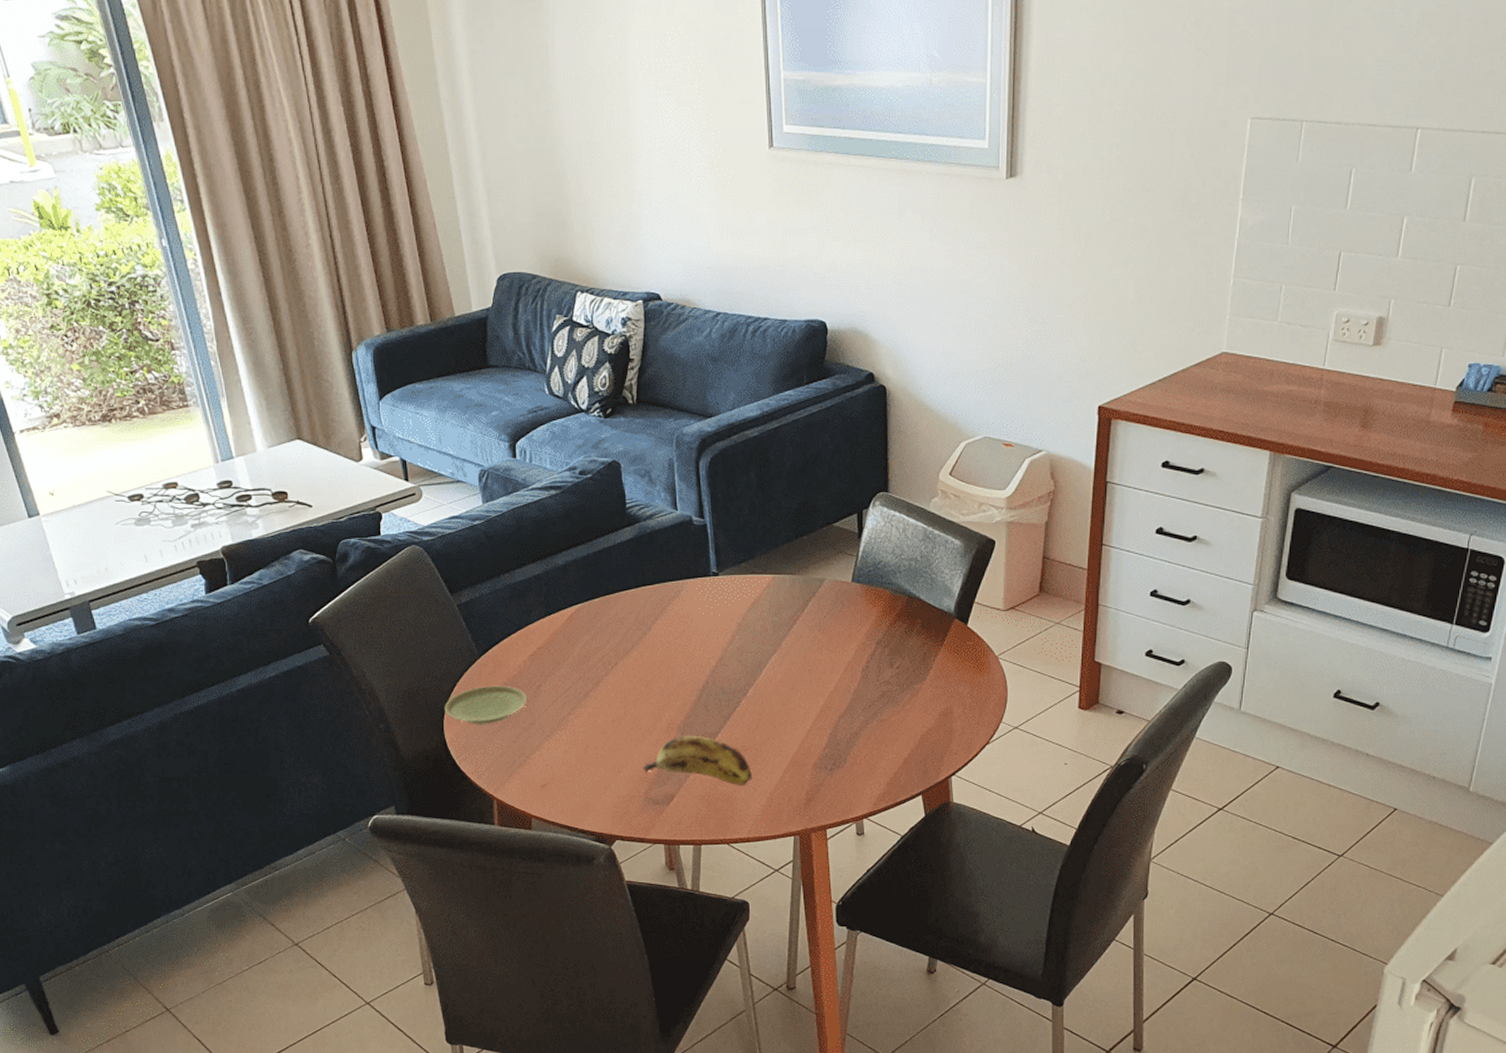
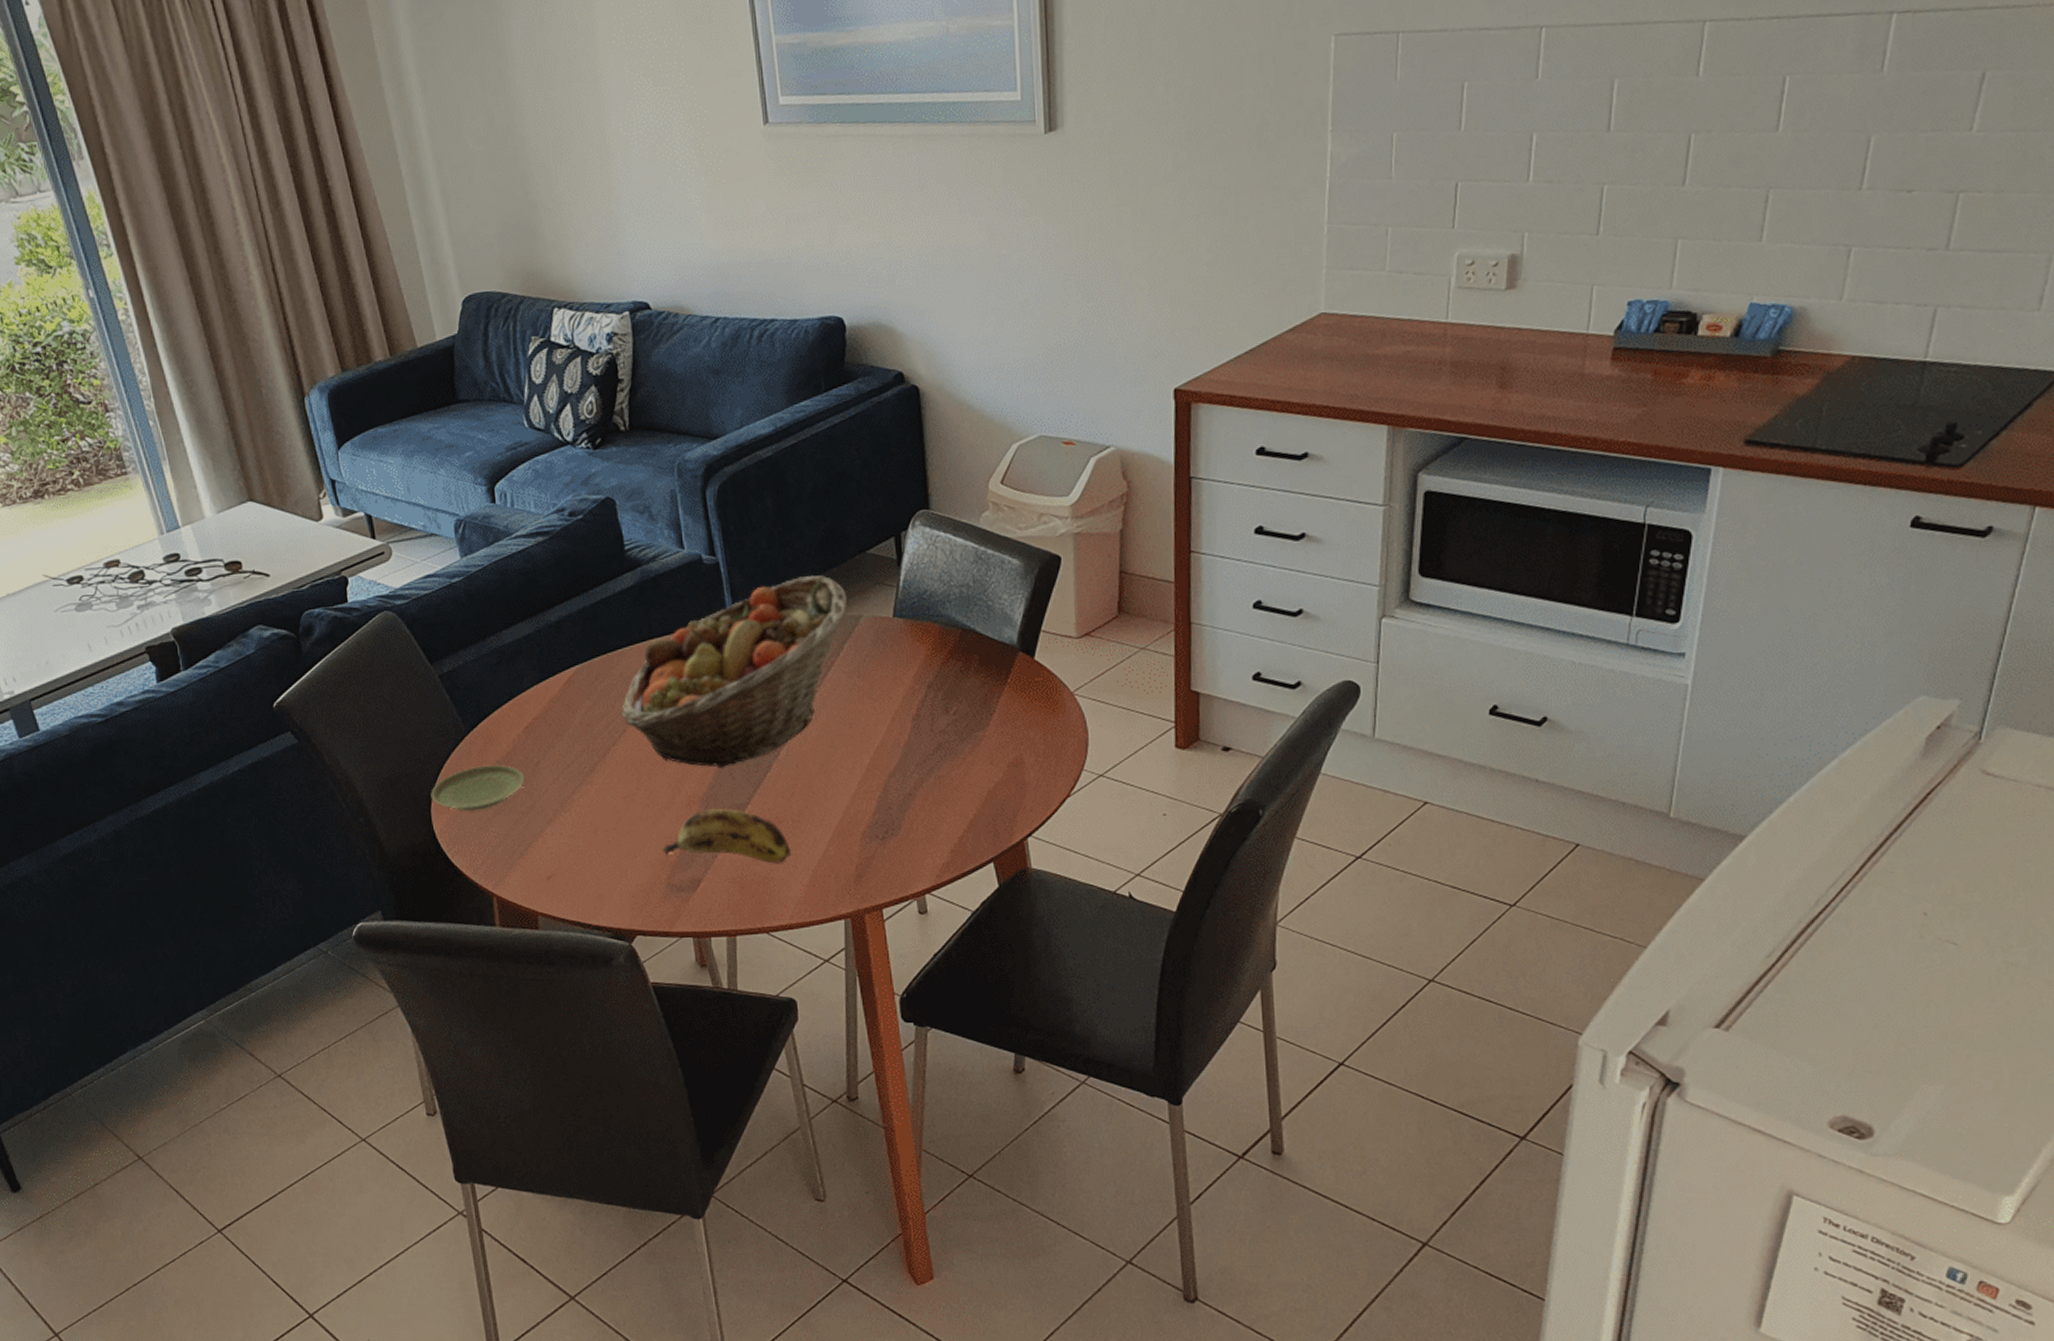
fruit basket: none [614,542,814,701] -> present [620,575,848,769]

